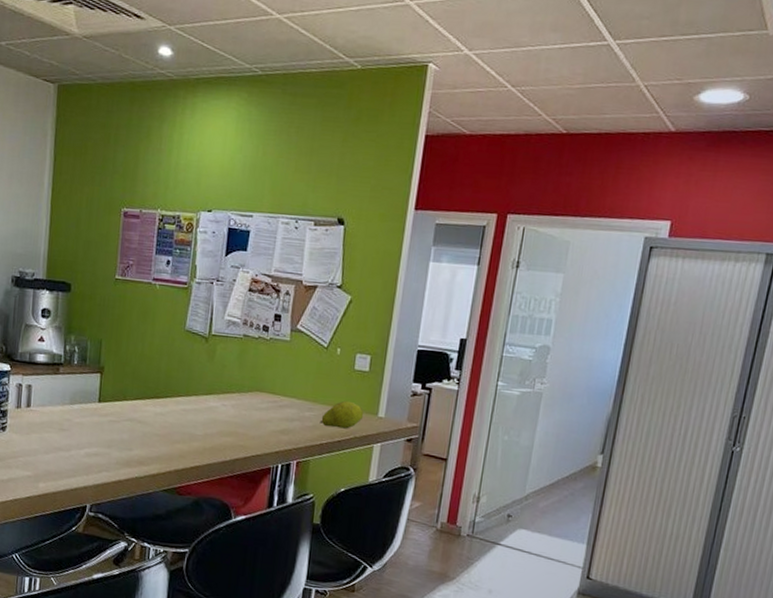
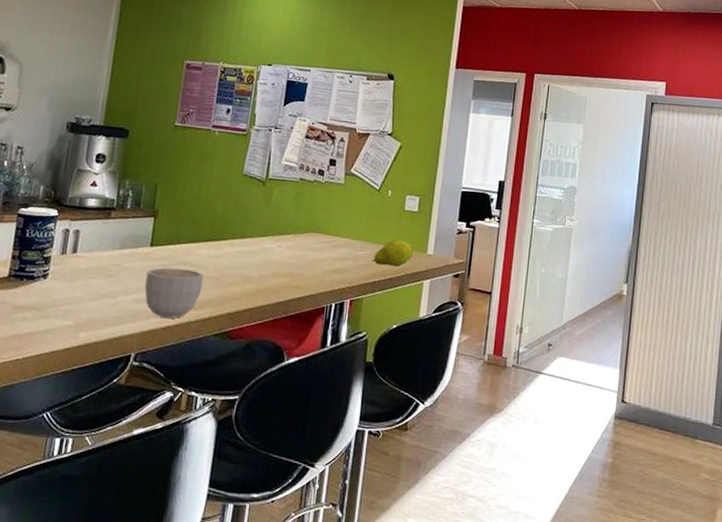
mug: none [95,423,151,473] -> present [144,267,203,318]

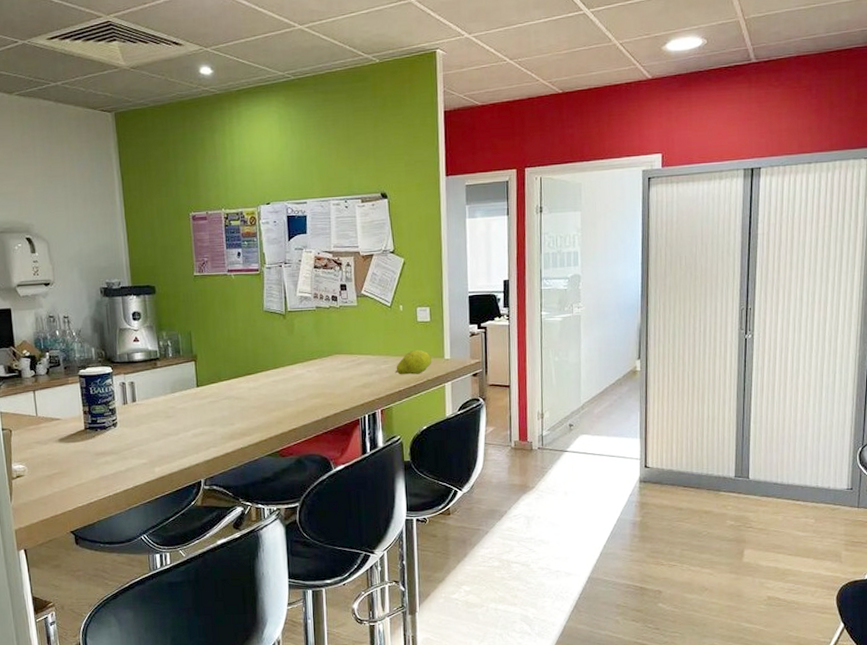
mug: present [144,267,203,318] -> none [199,402,249,446]

